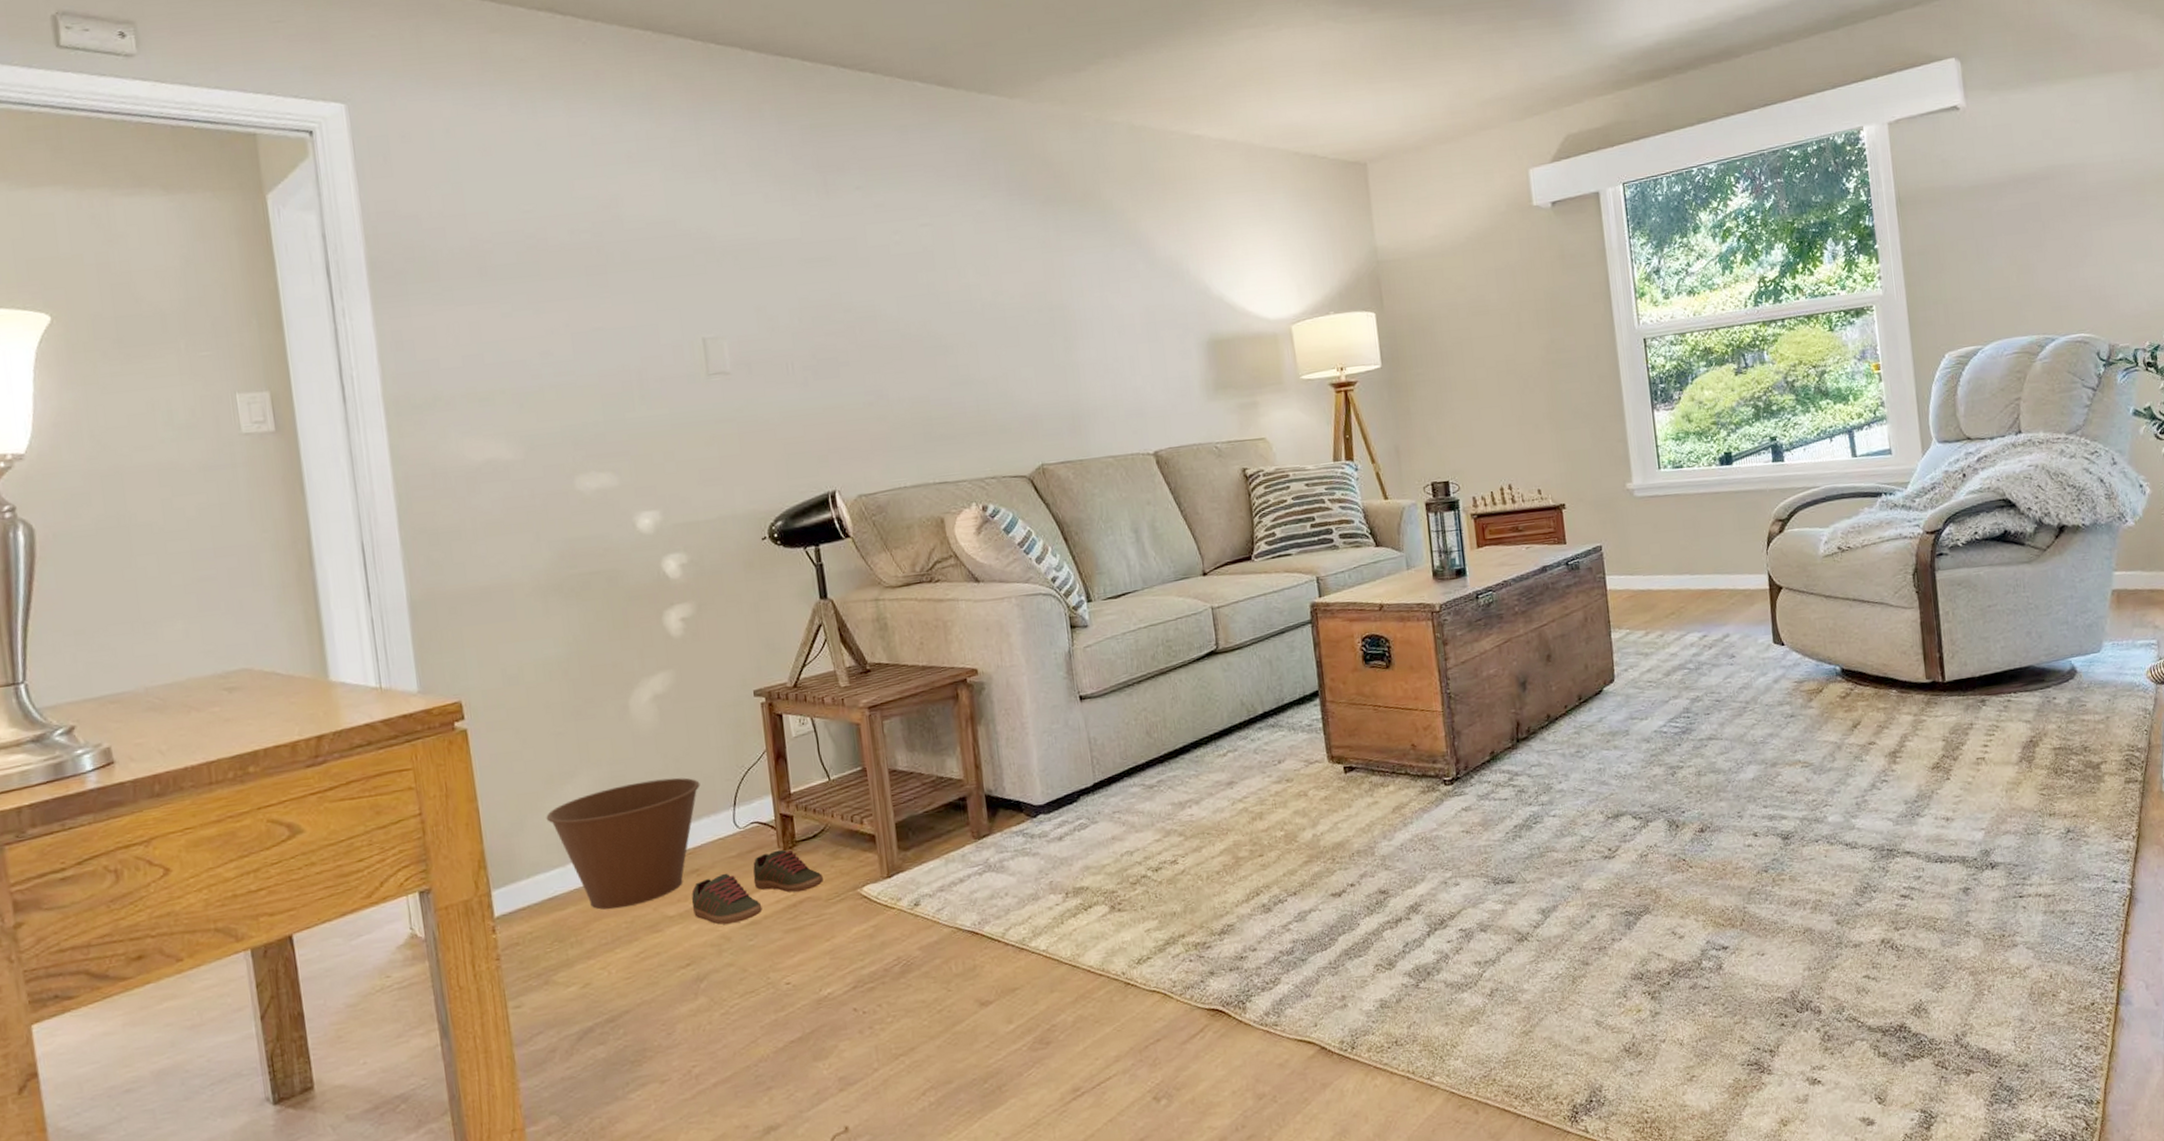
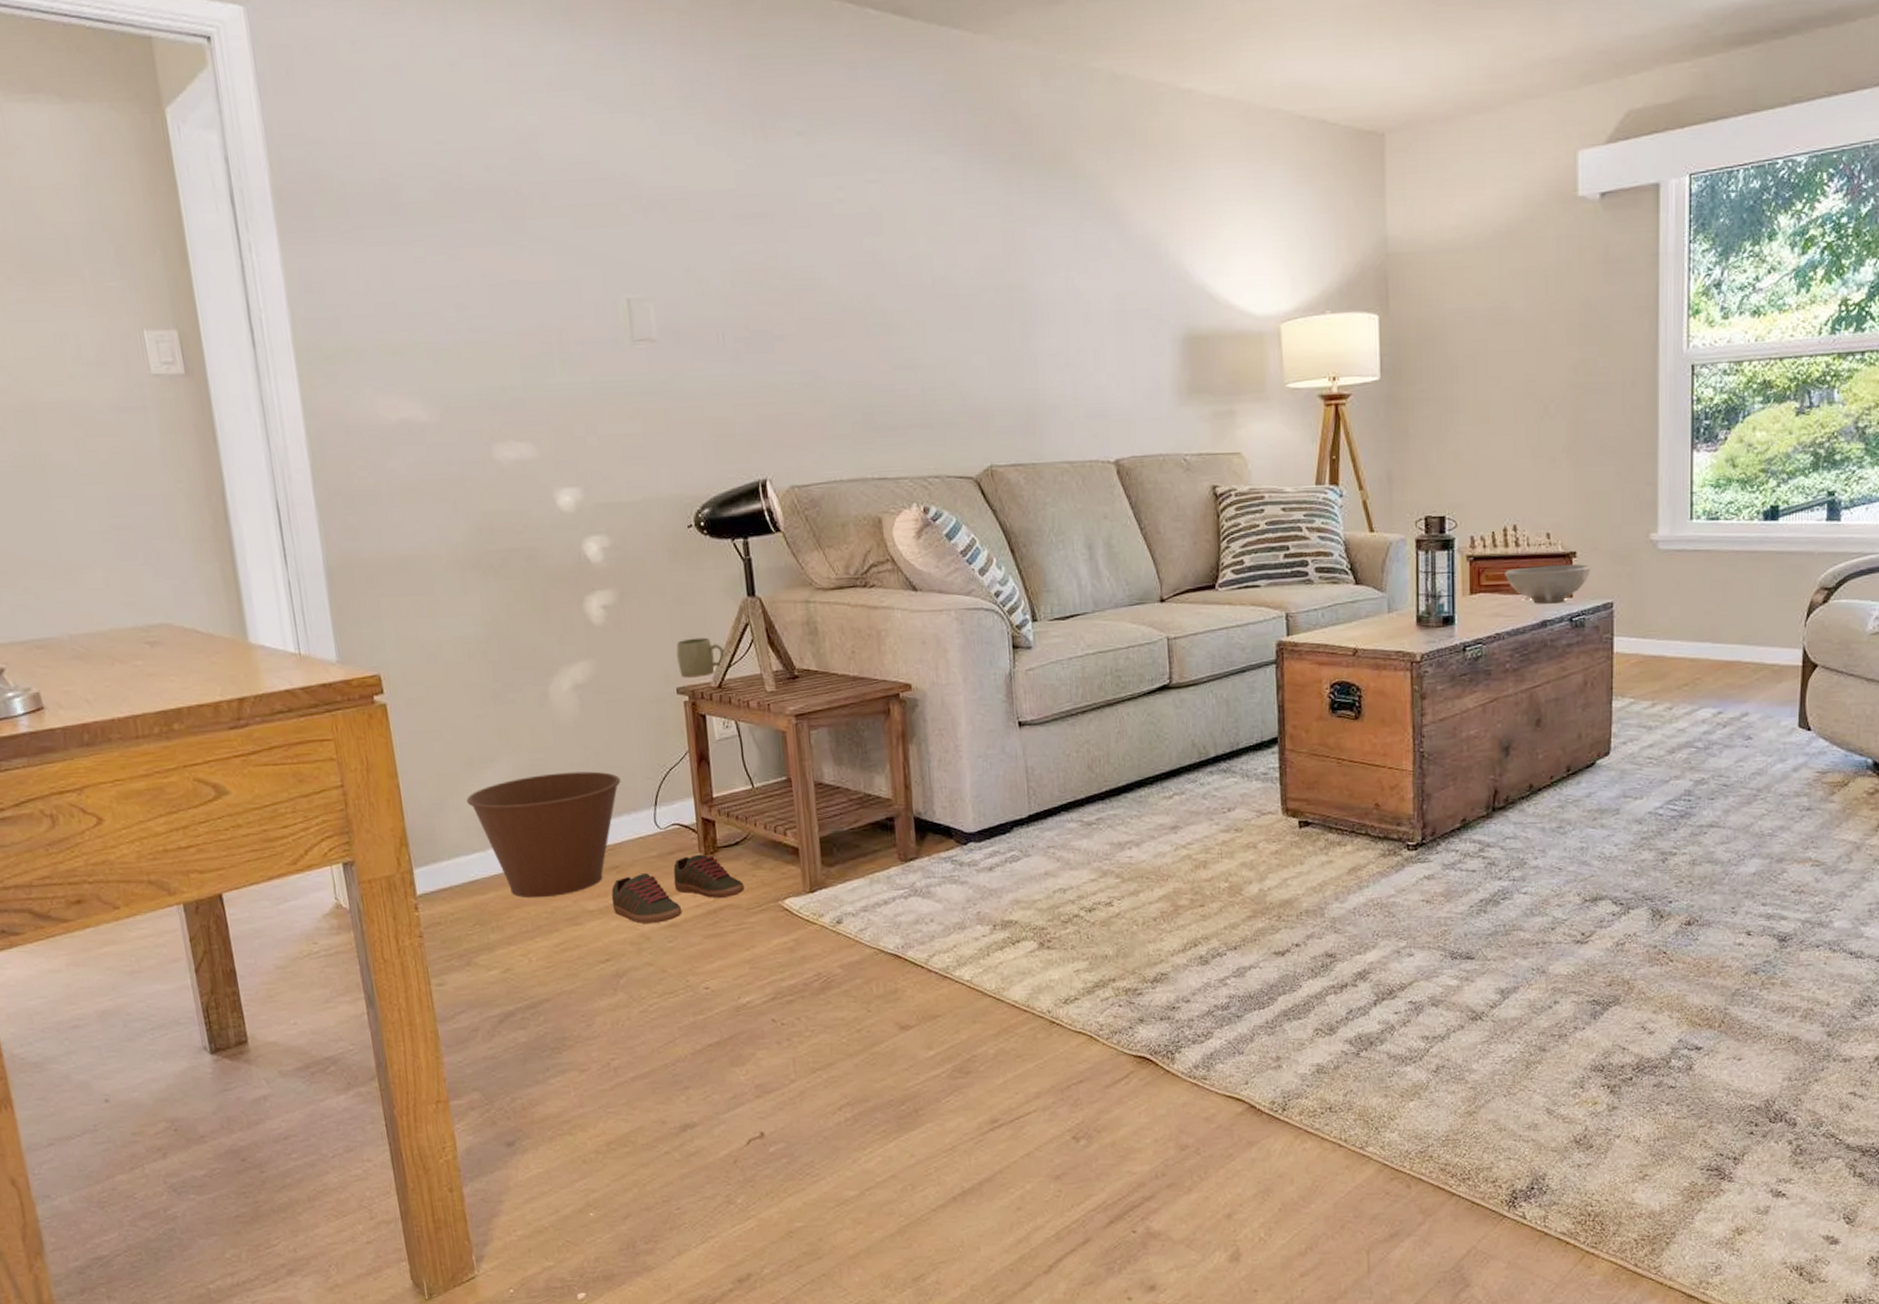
mug: none [752,640,800,681] -> present [676,637,725,678]
bowl: none [1505,514,1580,552] -> present [1505,564,1592,604]

